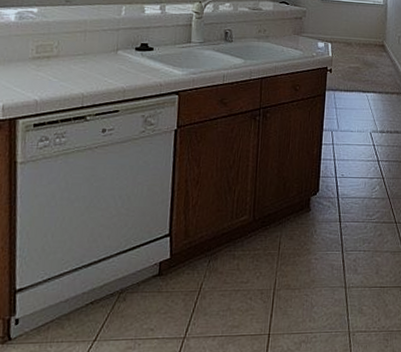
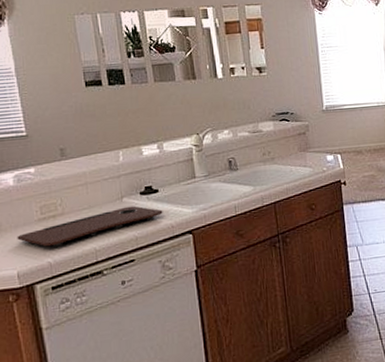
cutting board: none [8,59,154,87] -> present [17,206,163,248]

